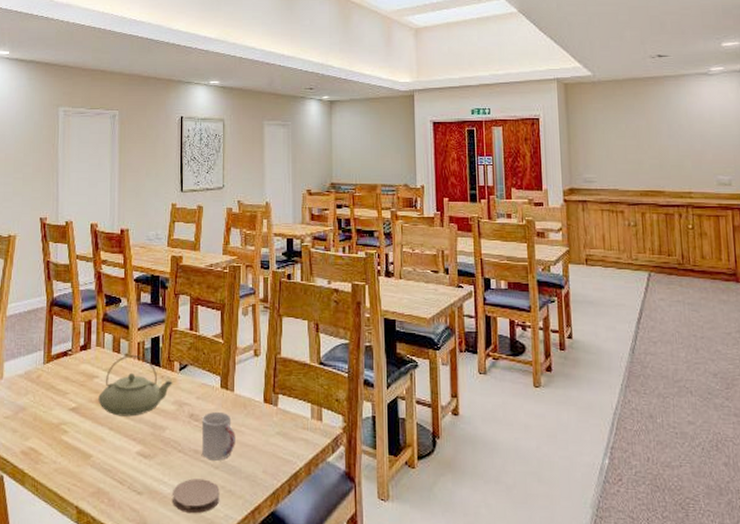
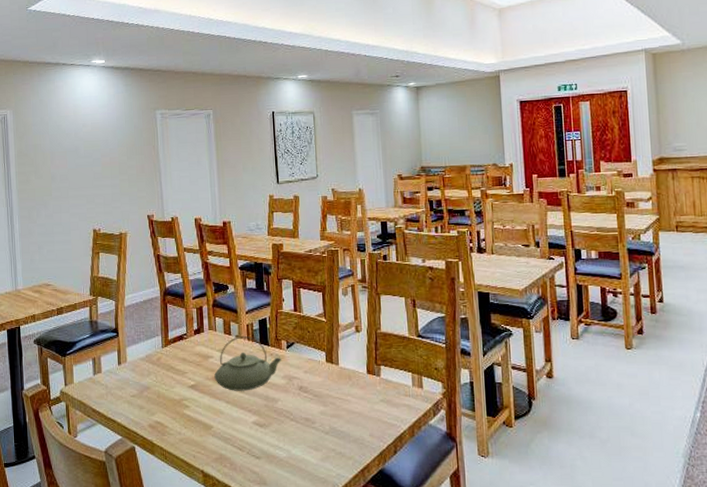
coaster: present [173,478,220,514] -> none [288,443,332,474]
cup: present [201,411,235,461] -> none [310,383,343,427]

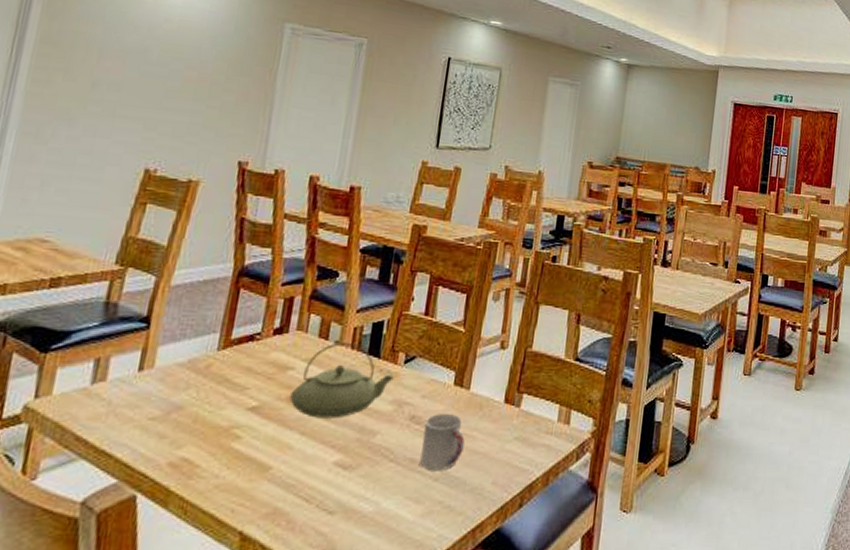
cup: none [310,383,343,427] -> present [420,413,465,471]

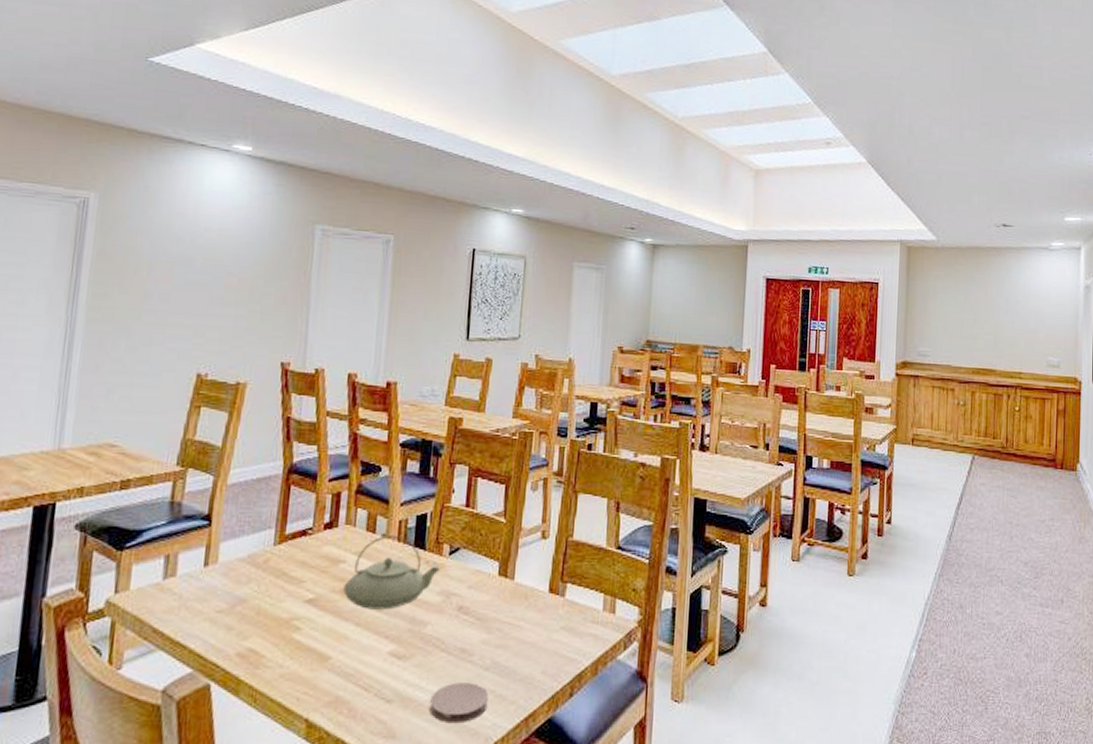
coaster: none [373,493,436,535] -> present [429,682,489,724]
cup: present [420,413,465,471] -> none [470,603,512,661]

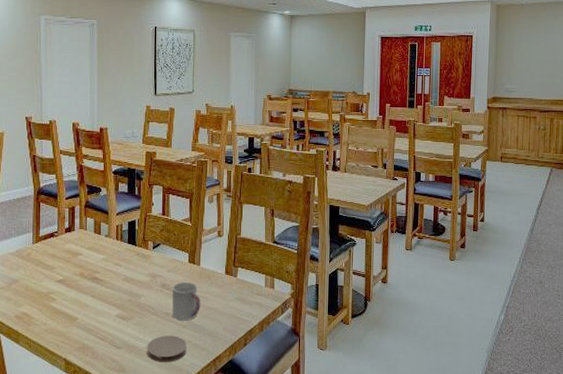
teapot: present [343,536,440,610] -> none [82,236,147,287]
cup: none [470,603,512,661] -> present [172,282,201,321]

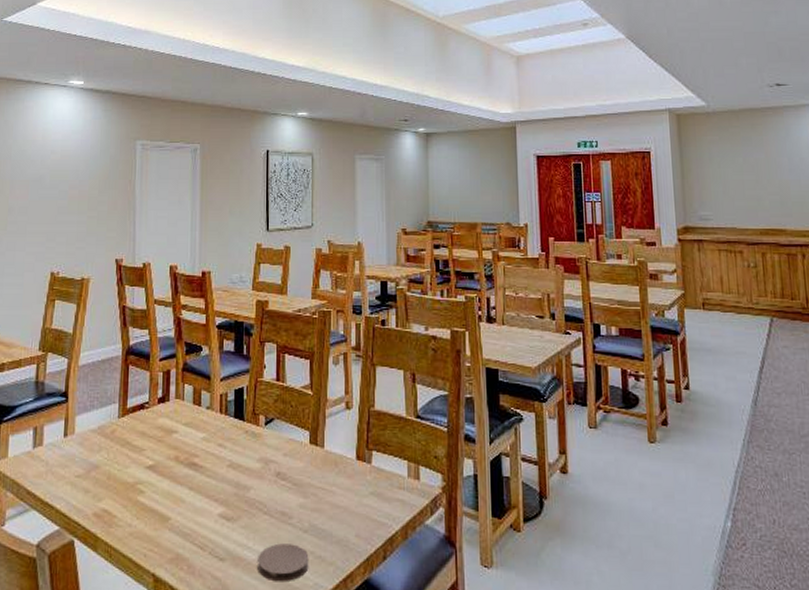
cup: present [172,282,201,321] -> none [289,469,326,524]

